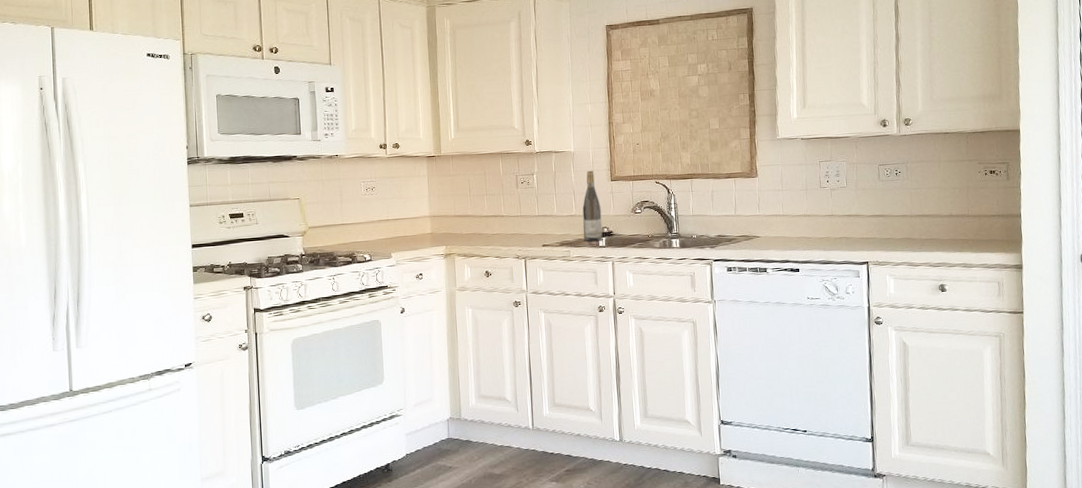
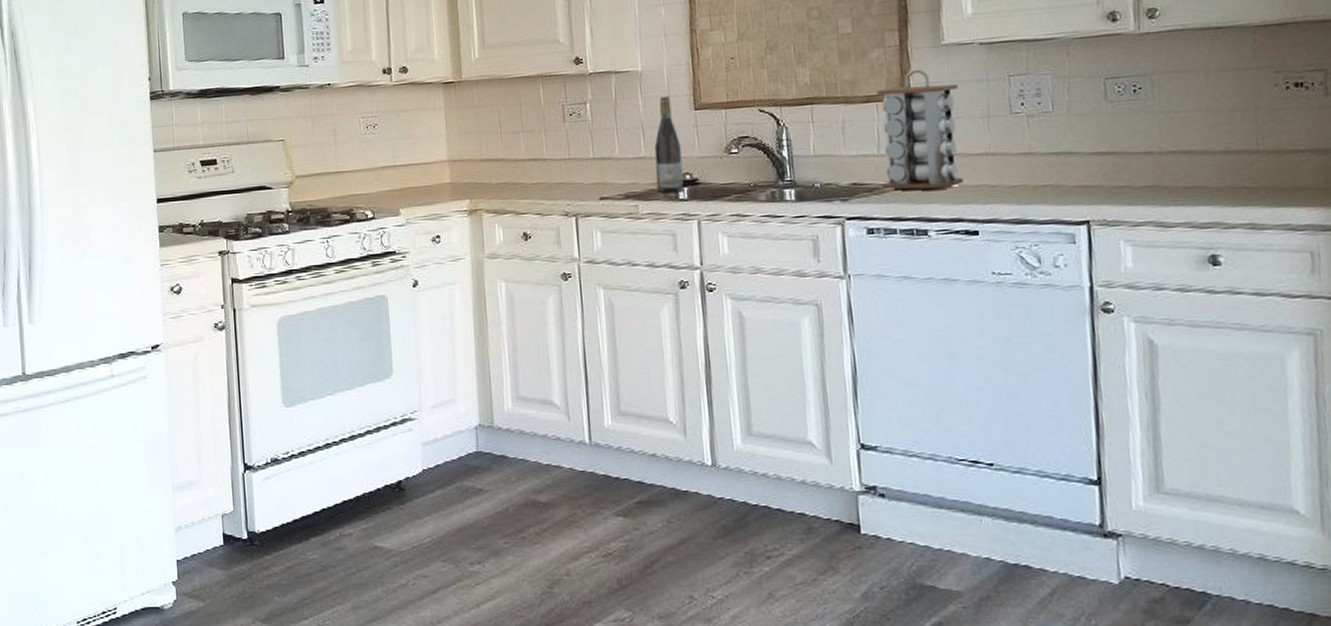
spice rack: none [734,155,791,241] -> present [876,69,965,191]

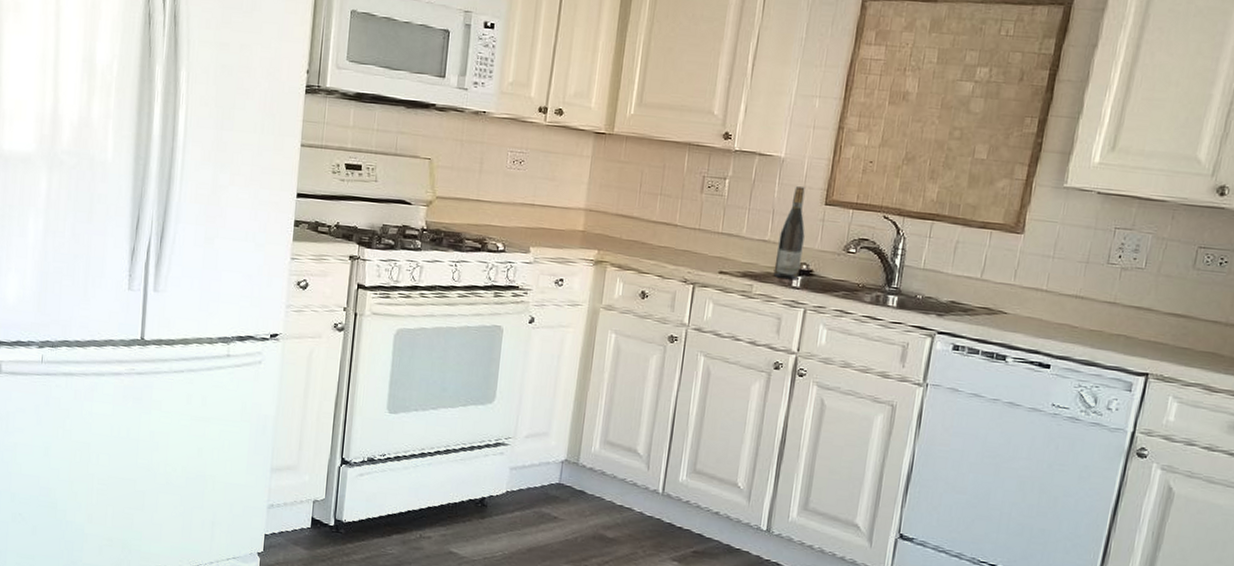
spice rack: present [876,69,965,191] -> none [977,205,1068,322]

